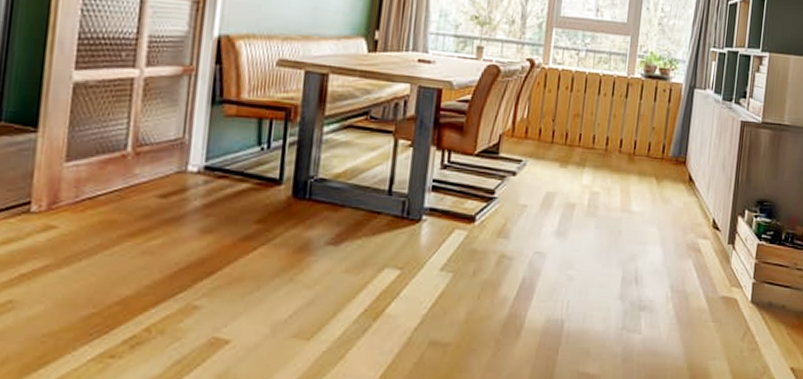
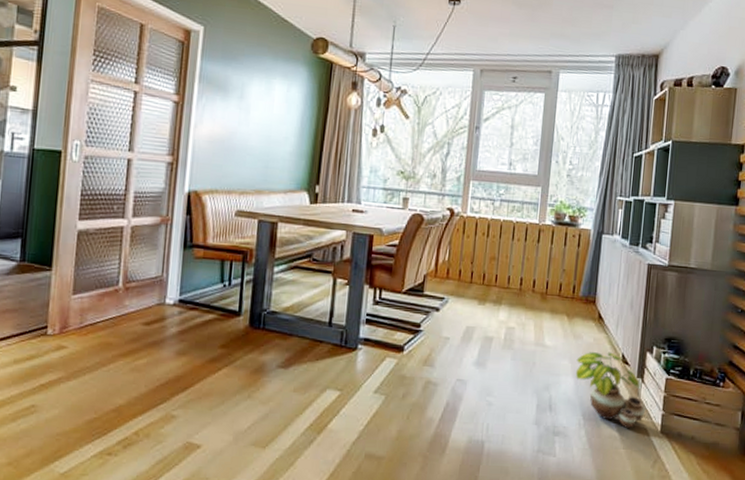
potted plant: none [663,217,736,300] -> present [575,352,646,429]

